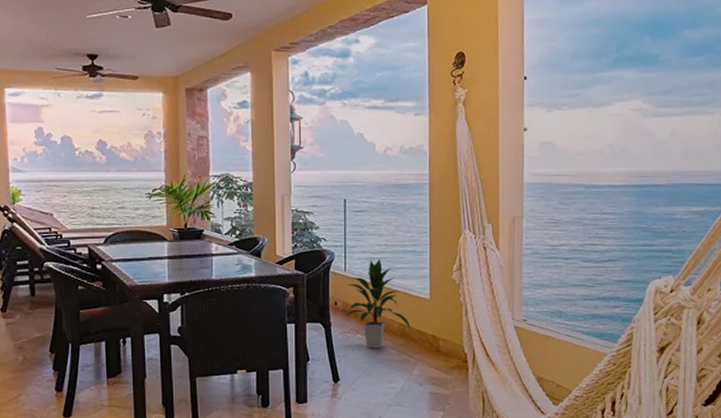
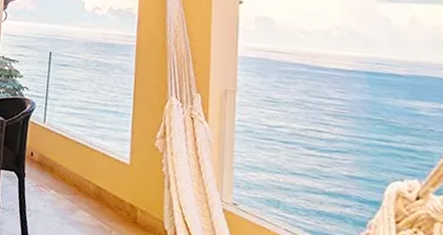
indoor plant: present [345,259,411,348] -> none [40,115,108,209]

